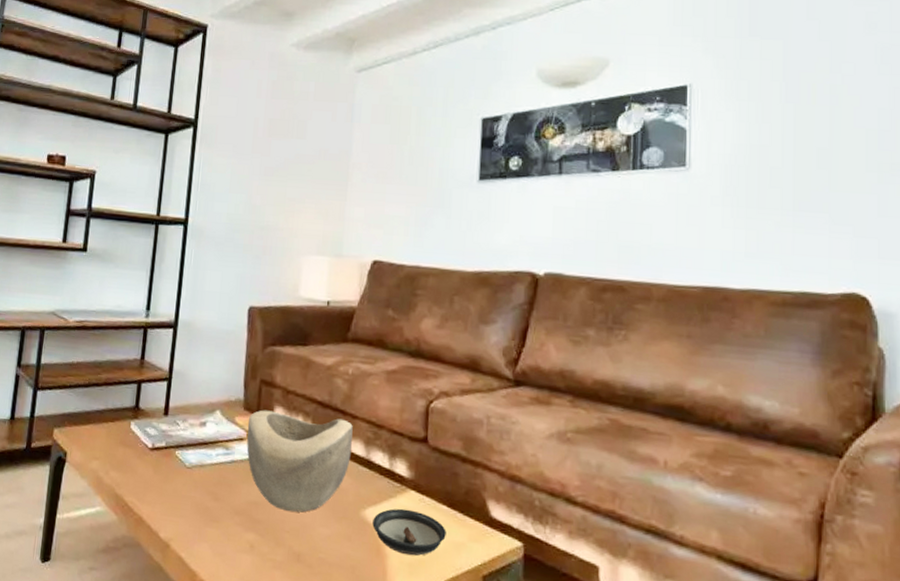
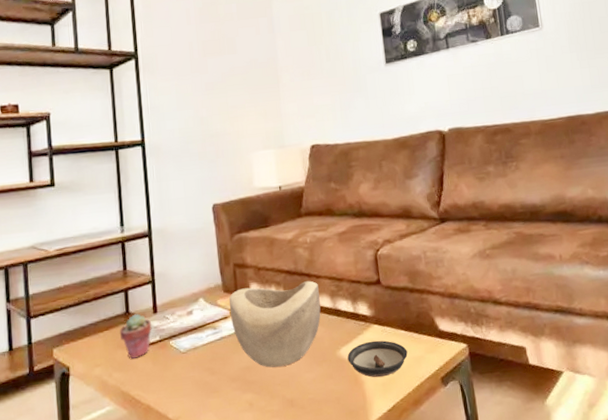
potted succulent: none [124,411,161,461] -> present [119,314,152,359]

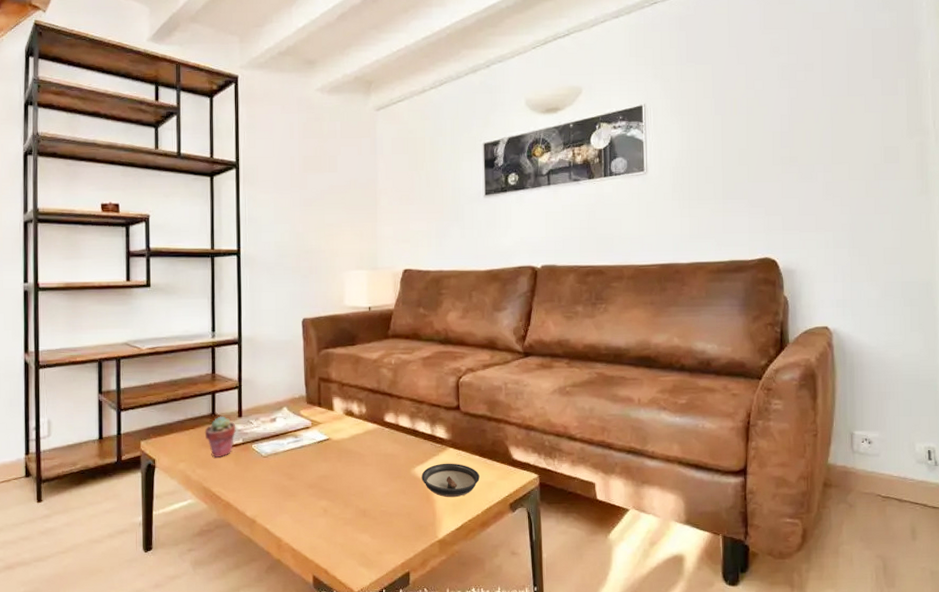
decorative bowl: present [229,280,321,368] -> none [311,400,400,478]

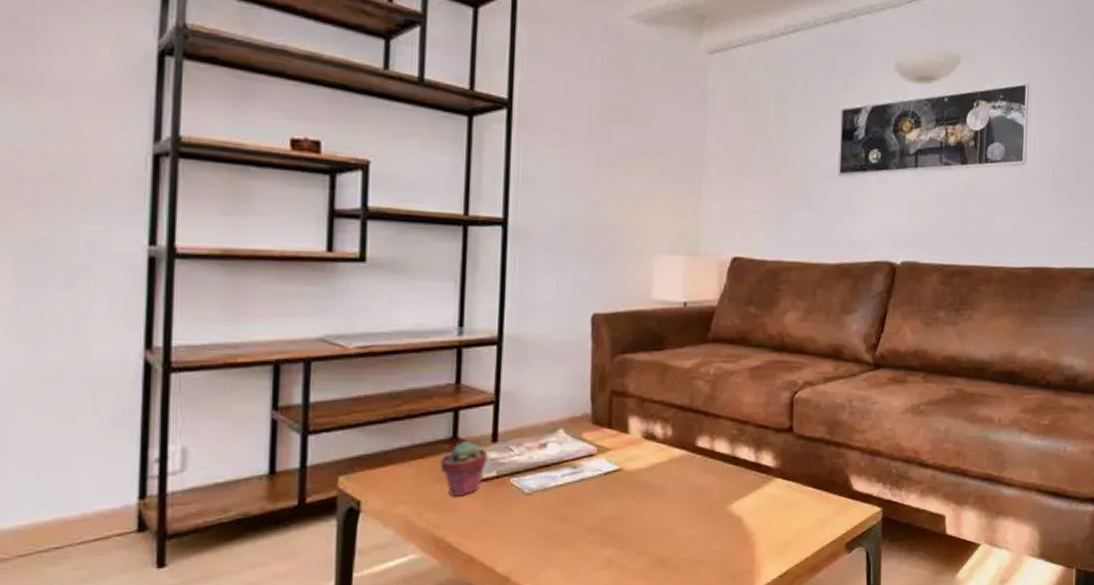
saucer: present [421,463,480,498] -> none [739,496,812,539]

